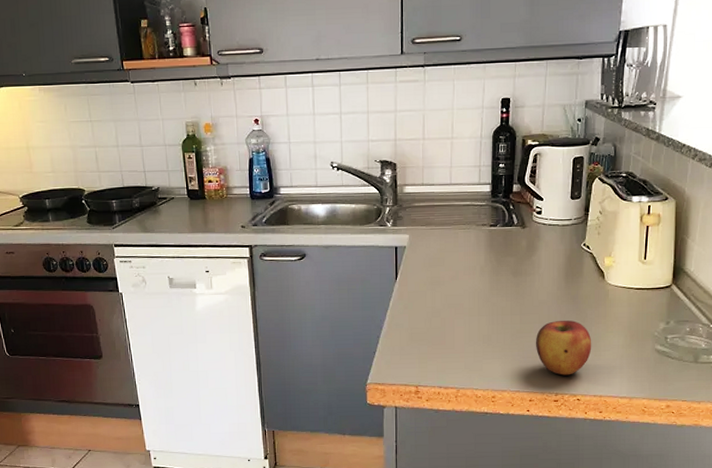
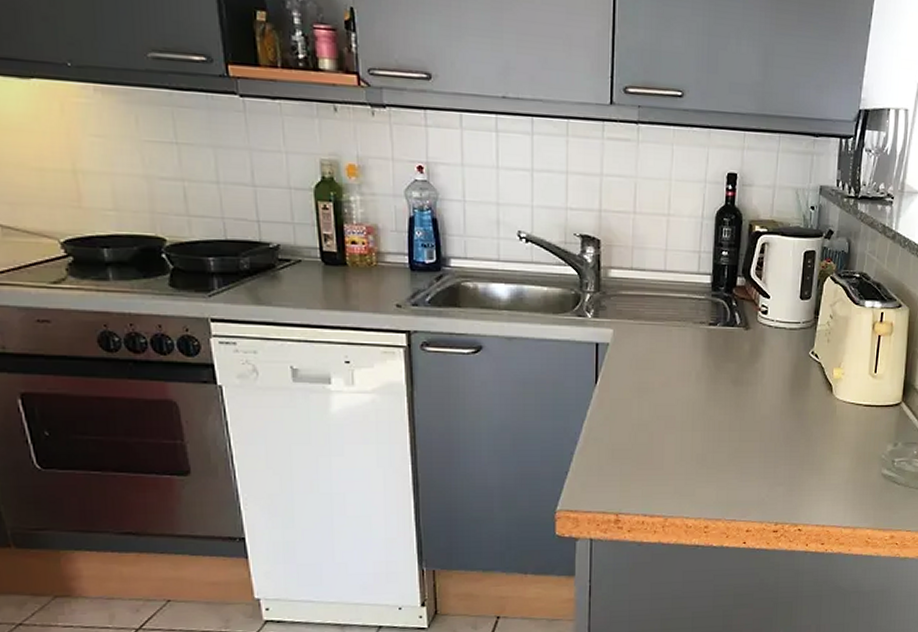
apple: present [535,320,592,376] -> none [755,439,817,502]

